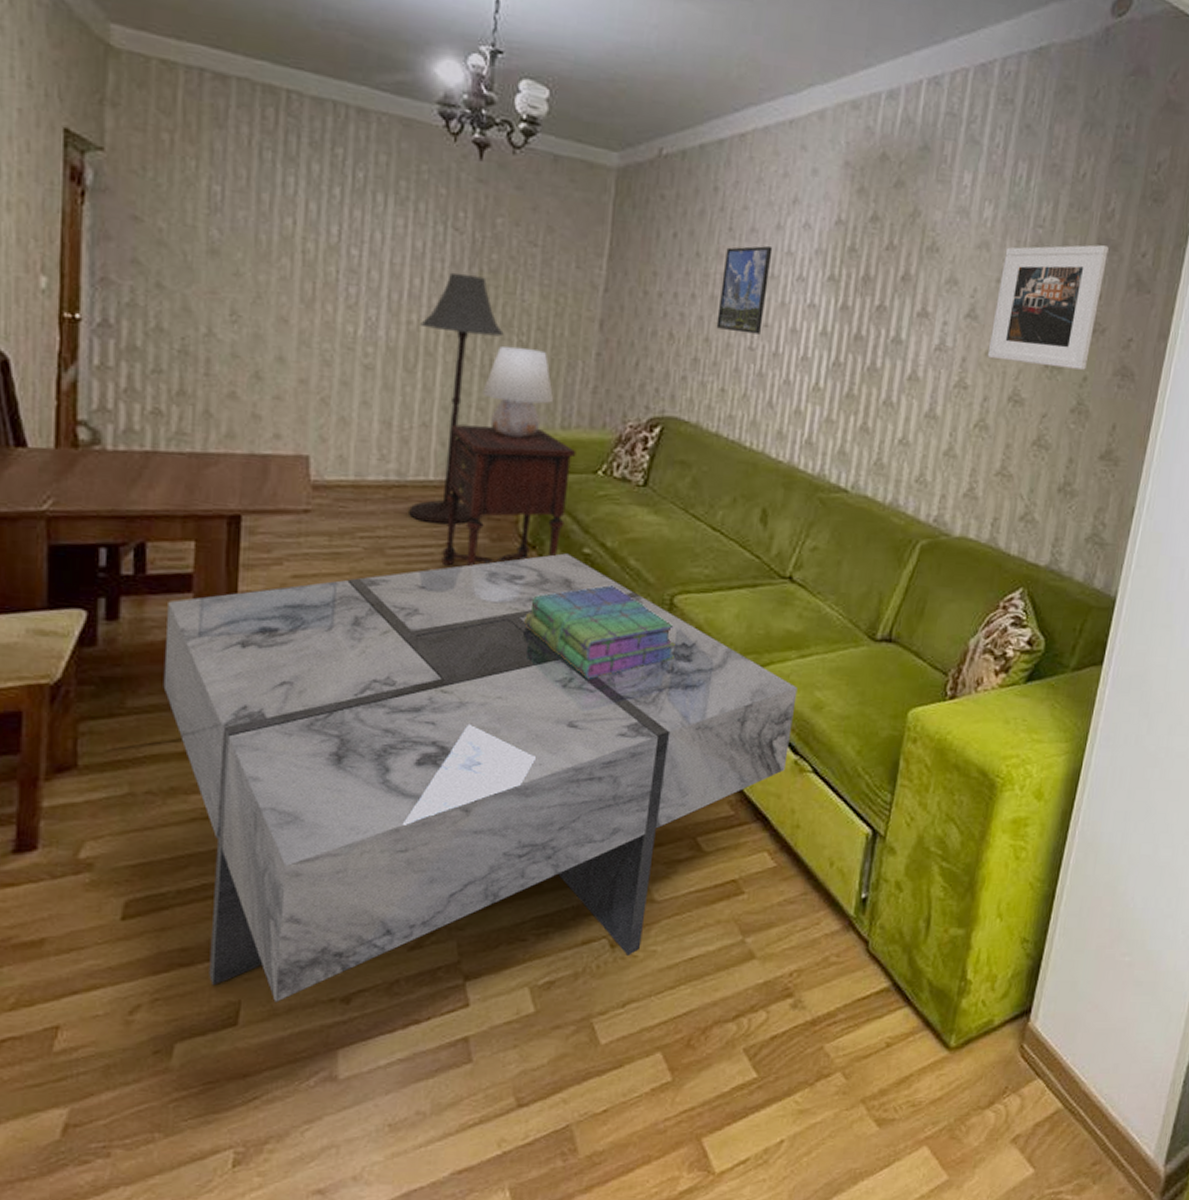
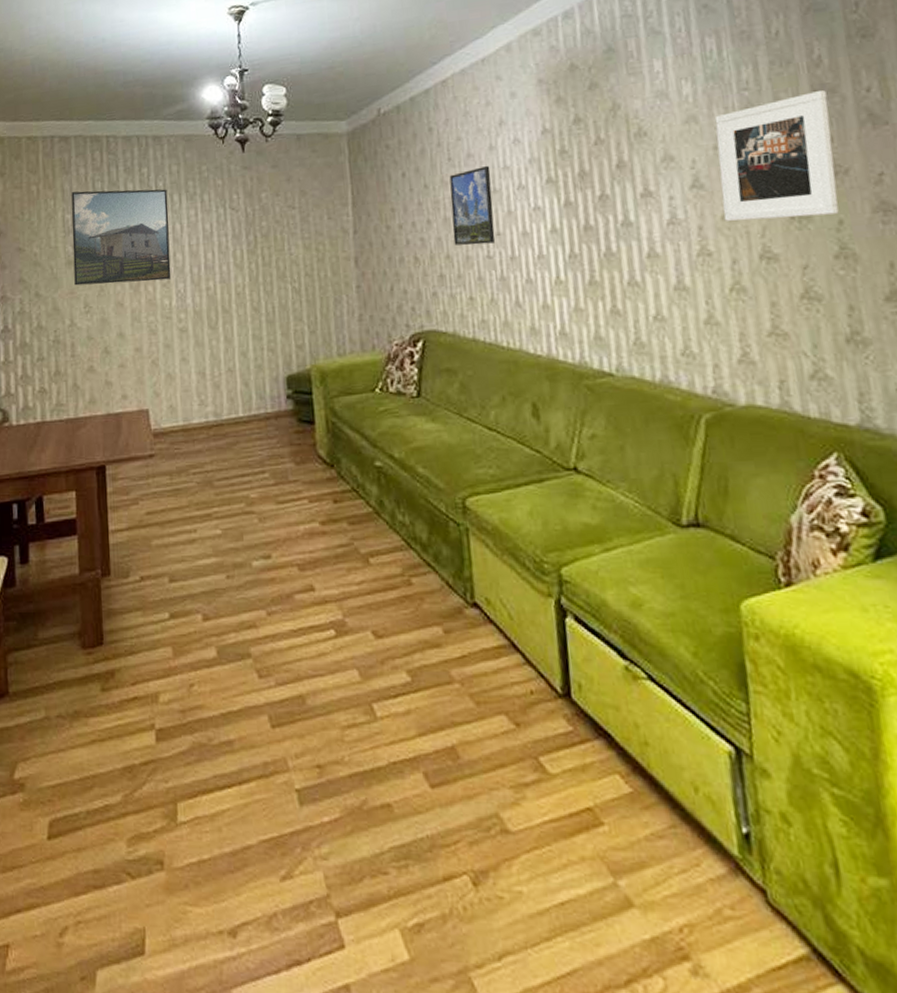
coffee table: present [163,553,798,1002] -> none [61,468,617,932]
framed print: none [218,156,369,301] -> present [71,189,171,286]
floor lamp: present [409,272,504,525] -> none [216,241,280,455]
side table: present [441,424,577,566] -> none [251,358,355,491]
table lamp: present [482,345,554,438] -> none [270,292,328,370]
stack of books: present [524,585,677,679] -> none [335,495,478,589]

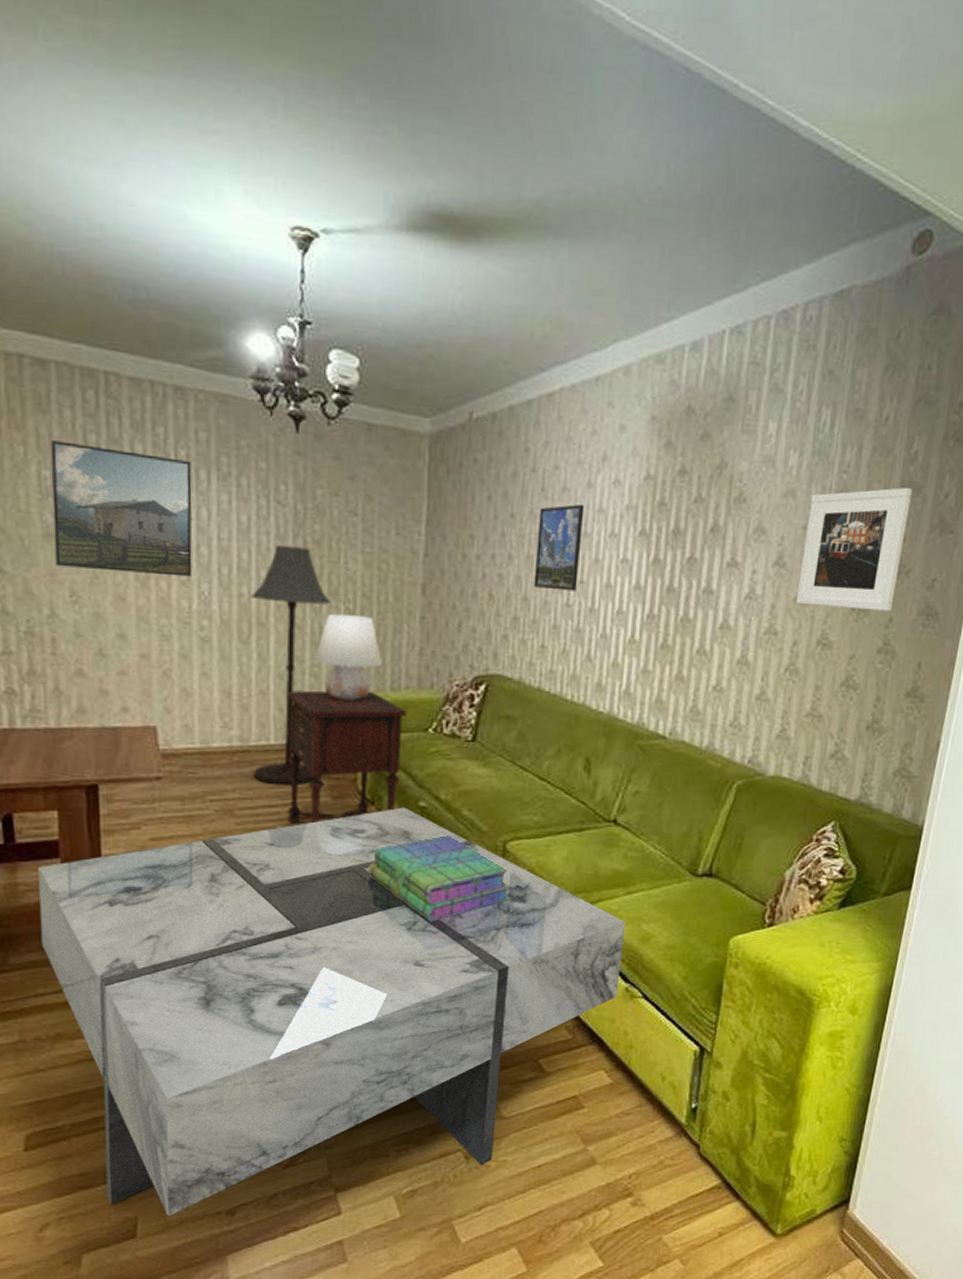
coffee table: none [61,468,617,932] -> present [38,807,626,1217]
floor lamp: none [216,241,280,455] -> present [251,544,331,785]
side table: none [251,358,355,491] -> present [287,690,407,824]
table lamp: none [270,292,328,370] -> present [315,613,383,701]
stack of books: none [335,495,478,589] -> present [369,835,511,922]

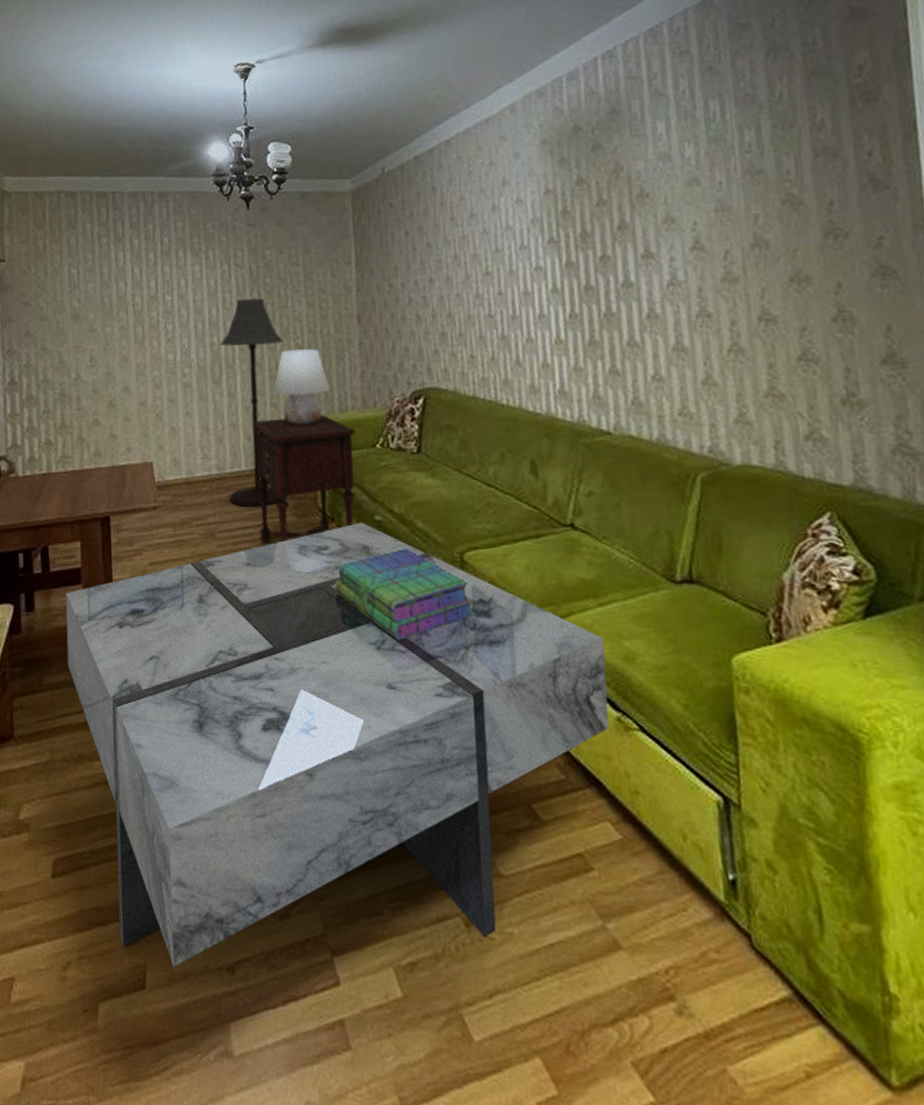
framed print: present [51,441,193,577] -> none [78,245,176,340]
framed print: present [534,504,585,591] -> none [452,226,497,304]
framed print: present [795,487,912,611] -> none [716,154,838,284]

